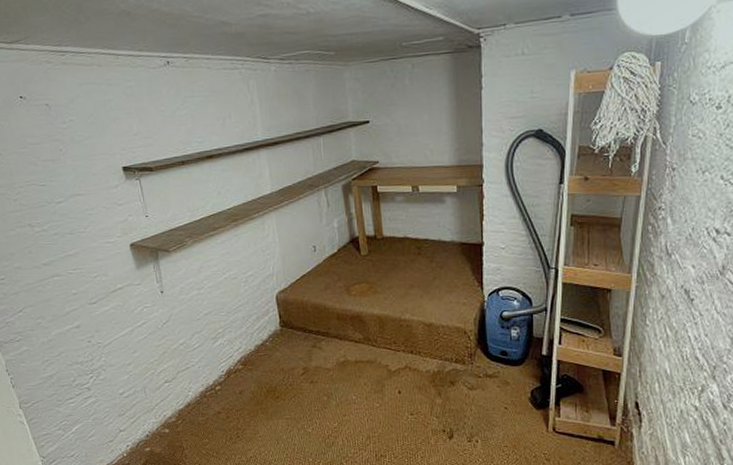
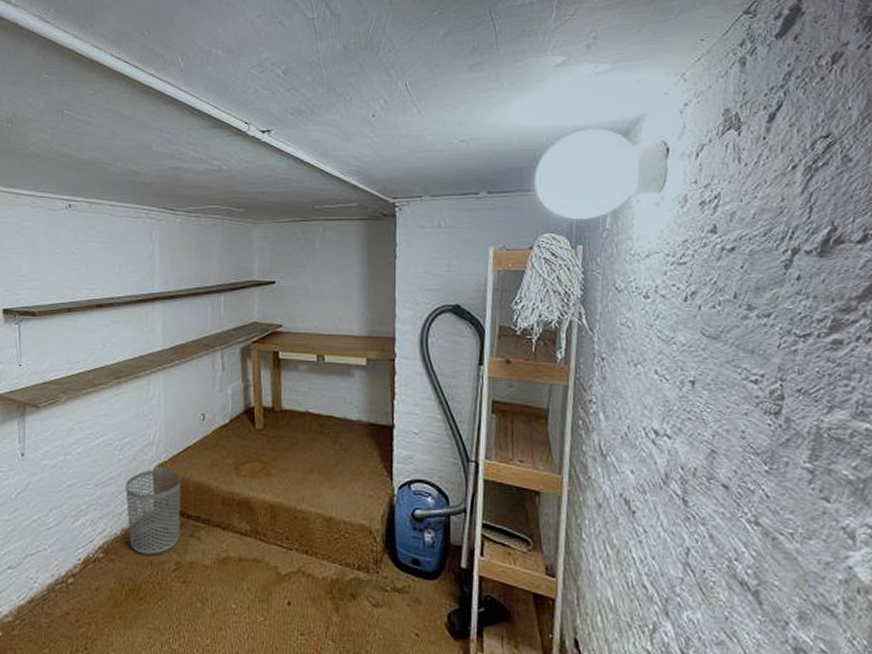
waste bin: none [254,295,304,364] -> present [125,469,182,555]

